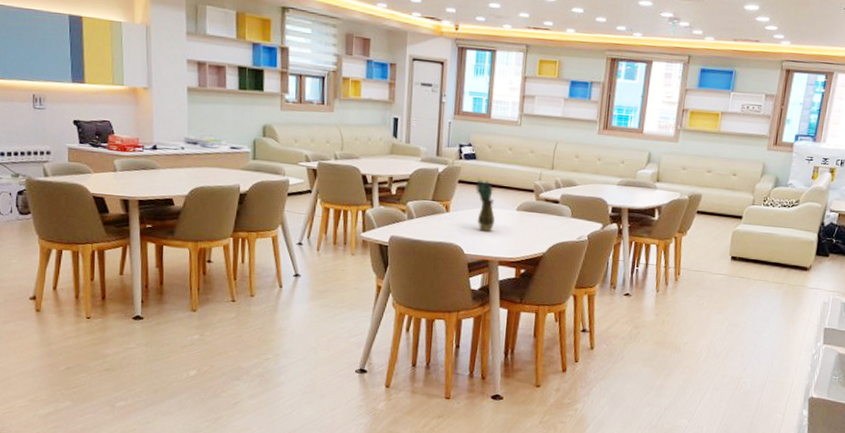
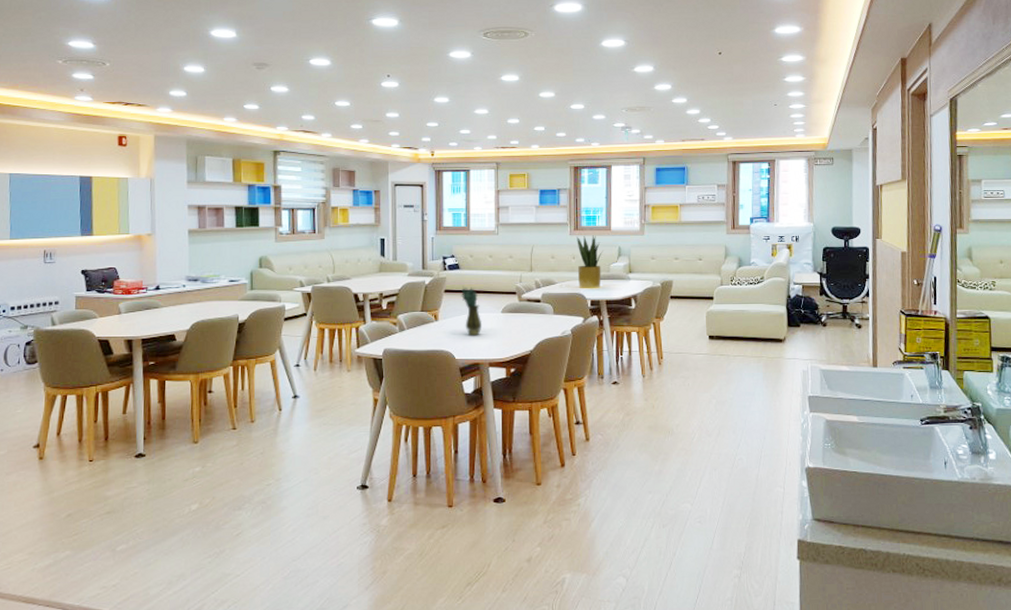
planter: none [601,136,632,195] -> present [577,235,603,289]

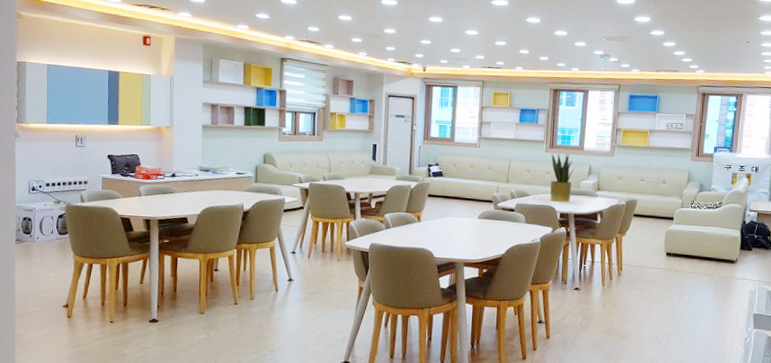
vase: present [460,287,482,336] -> none [442,193,460,238]

